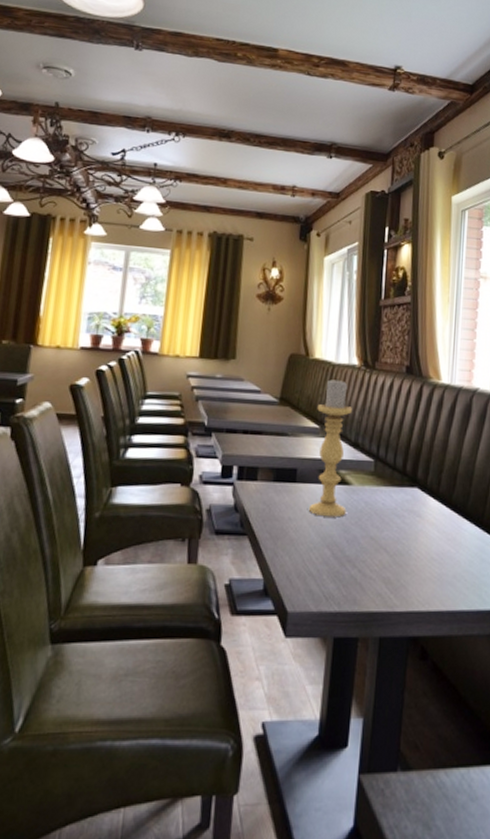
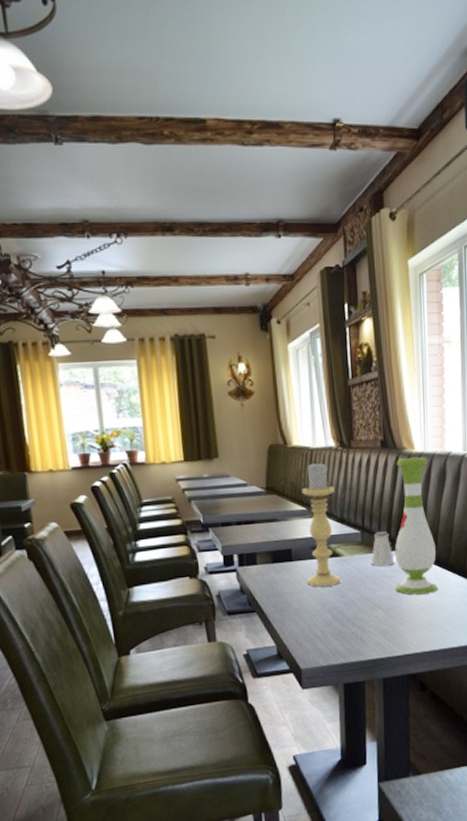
saltshaker: none [381,464,408,503] -> present [371,531,395,566]
vase: none [405,388,454,542] -> present [394,457,438,595]

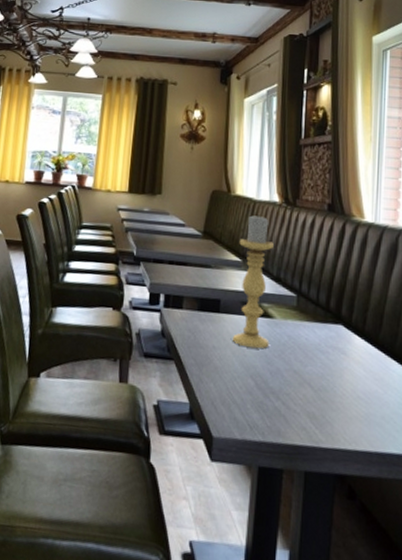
saltshaker: present [371,531,395,566] -> none [304,299,331,339]
vase: present [394,457,438,595] -> none [330,226,380,382]

